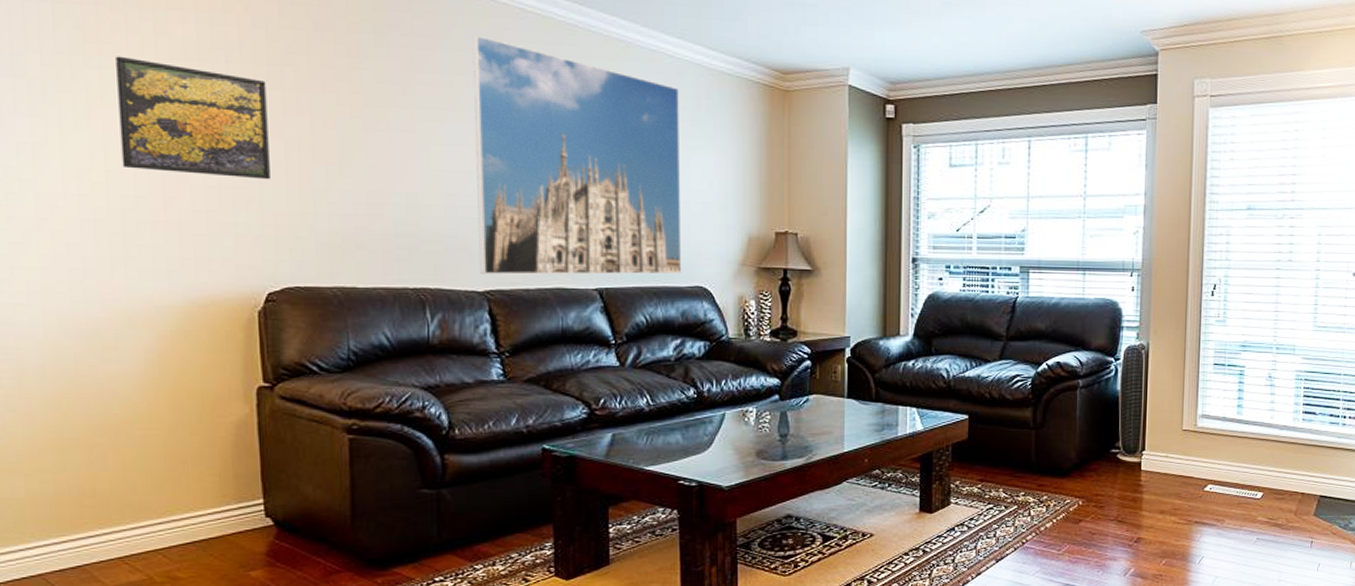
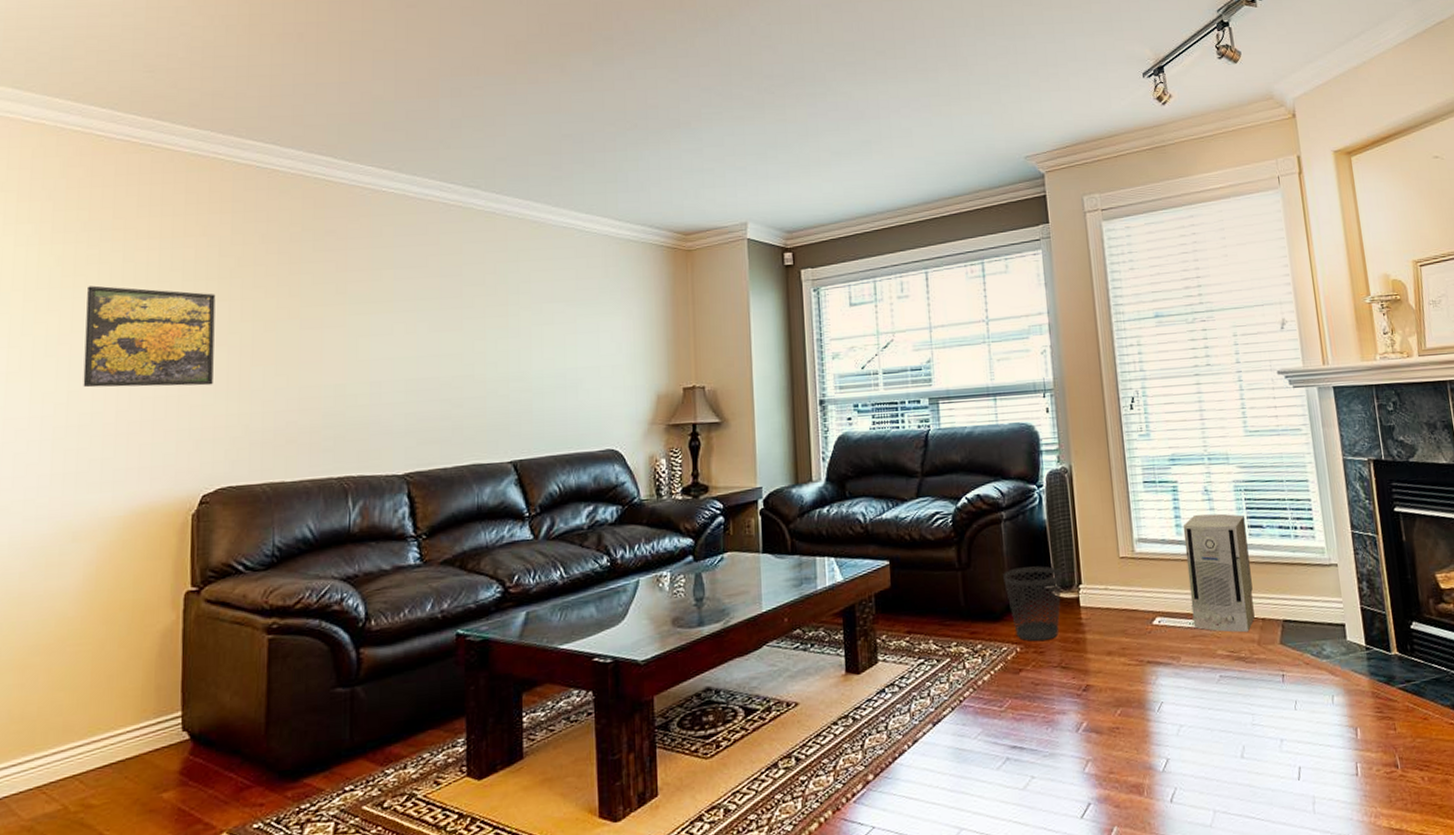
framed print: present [473,35,682,275] -> none [400,231,594,457]
wastebasket: none [1074,431,1129,498] -> present [1003,566,1063,642]
air purifier: none [1240,397,1300,504] -> present [1182,513,1255,633]

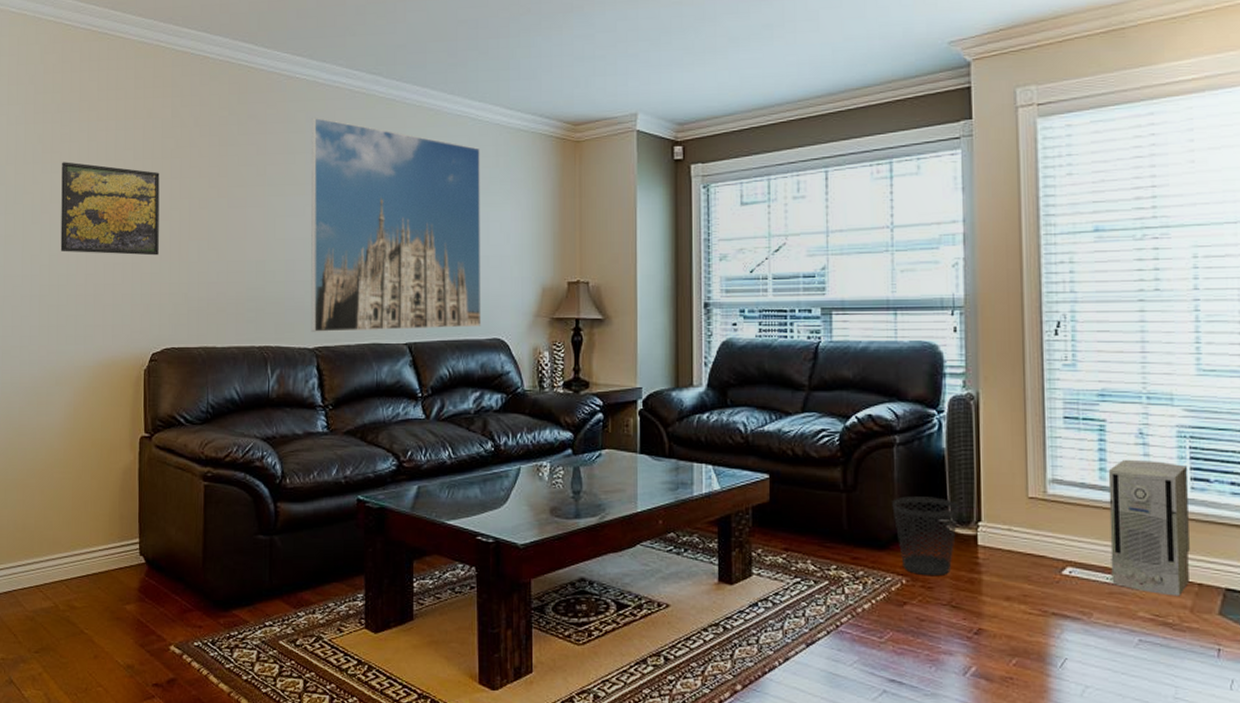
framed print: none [400,231,594,457] -> present [311,117,482,332]

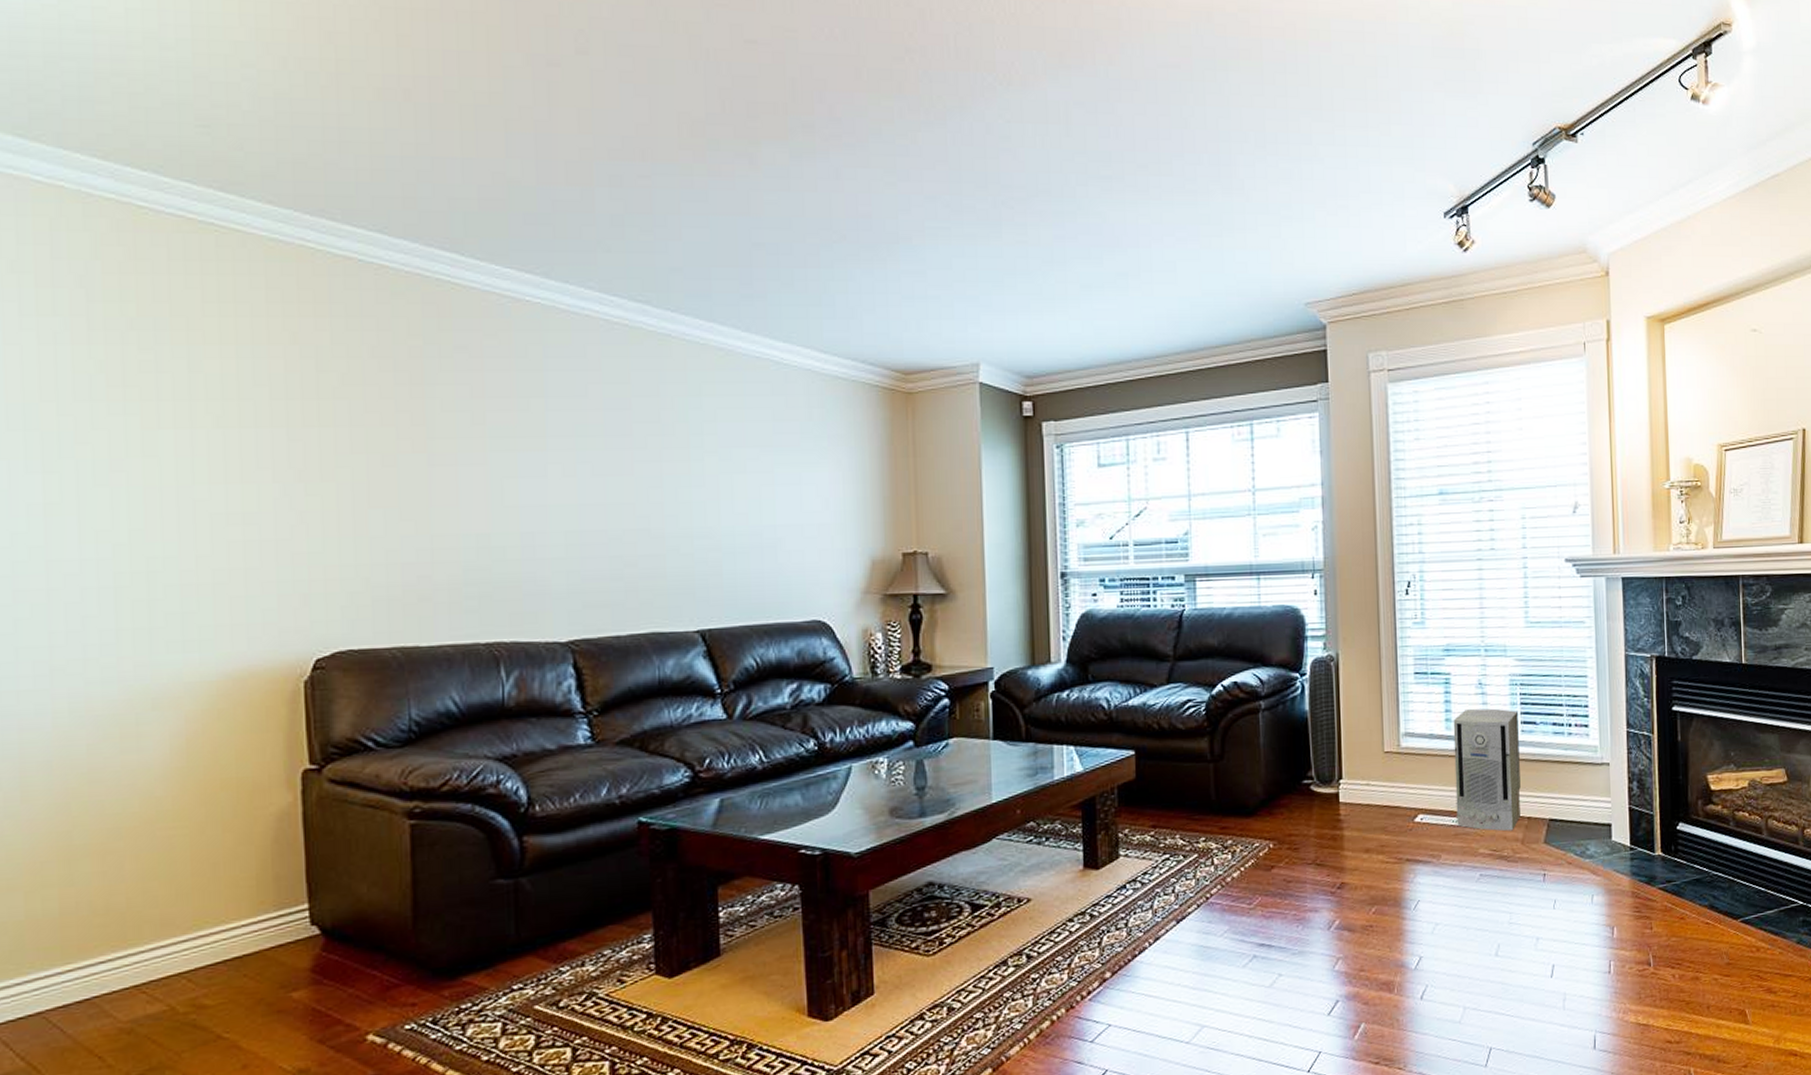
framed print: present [60,162,160,256] -> none [144,400,320,529]
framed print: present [311,117,482,332] -> none [552,352,796,622]
wastebasket: present [892,496,960,577] -> none [1258,759,1322,838]

